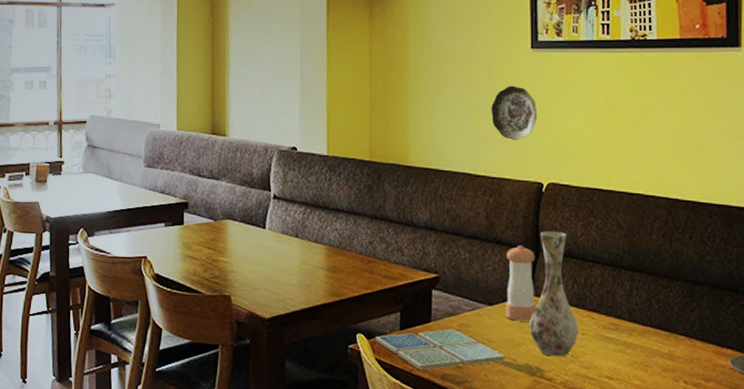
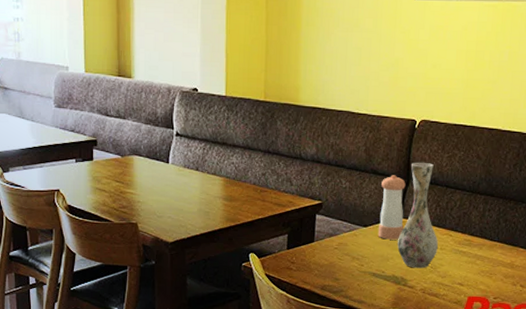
drink coaster: present [375,328,505,371] -> none [265,247,376,283]
decorative plate: present [491,85,537,140] -> none [374,31,415,82]

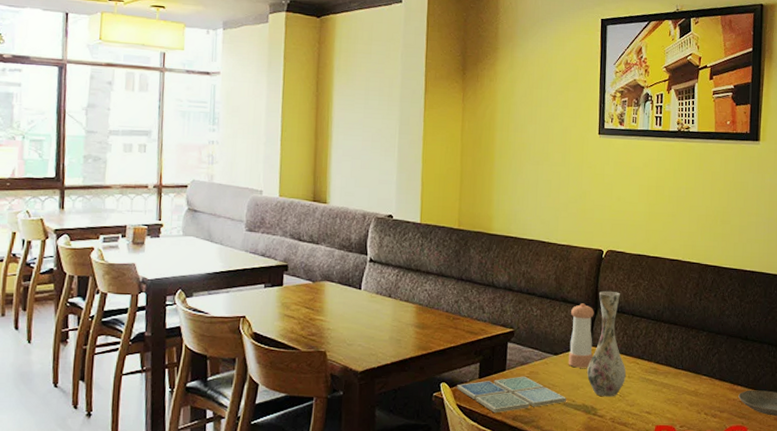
drink coaster: none [265,247,376,283] -> present [457,376,566,414]

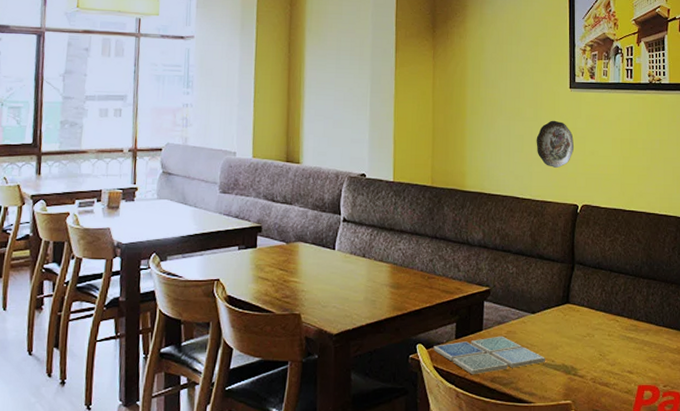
decorative plate: none [563,166,601,213] -> present [536,120,574,168]
pepper shaker: present [568,303,594,368] -> none [546,259,572,327]
vase: present [587,290,626,397] -> none [566,246,605,356]

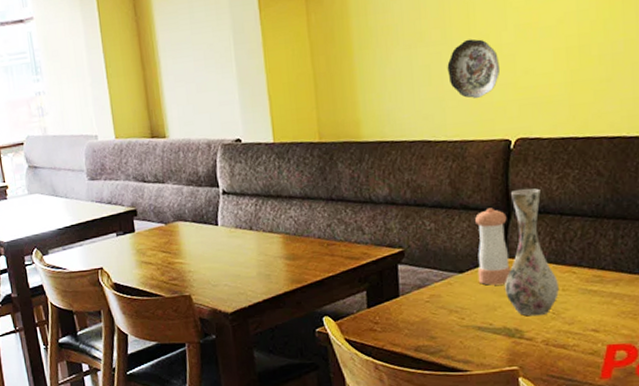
drink coaster: present [433,336,545,375] -> none [342,300,481,346]
pepper shaker: none [546,259,572,327] -> present [475,208,512,286]
vase: none [566,246,605,356] -> present [505,188,559,317]

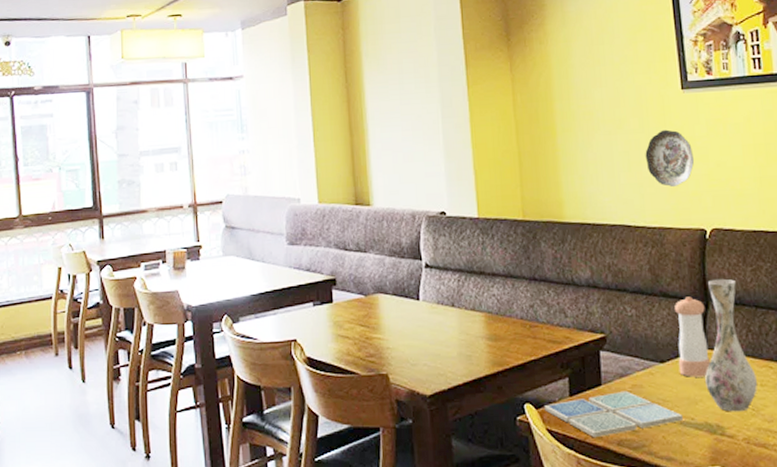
drink coaster: none [342,300,481,346] -> present [544,390,683,438]

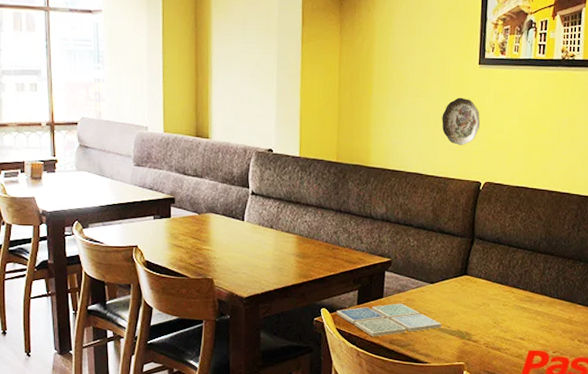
pepper shaker: present [675,296,711,377] -> none [444,234,471,296]
vase: present [705,278,757,412] -> none [462,222,501,324]

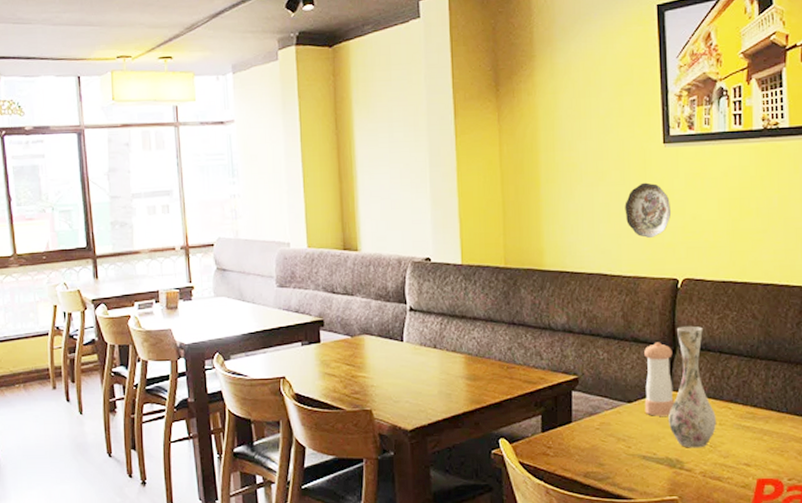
drink coaster: present [336,303,442,337] -> none [518,428,646,470]
pepper shaker: none [444,234,471,296] -> present [644,342,675,416]
vase: none [462,222,501,324] -> present [669,326,716,448]

